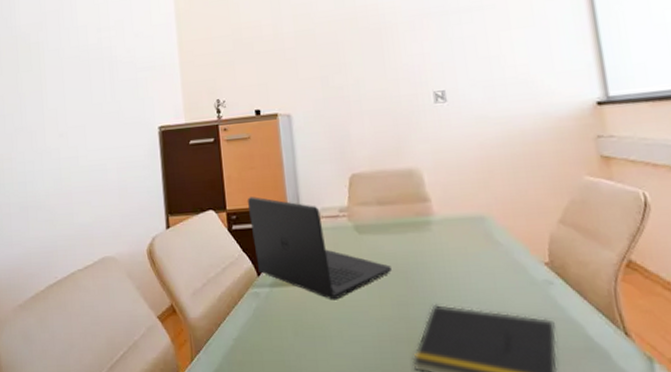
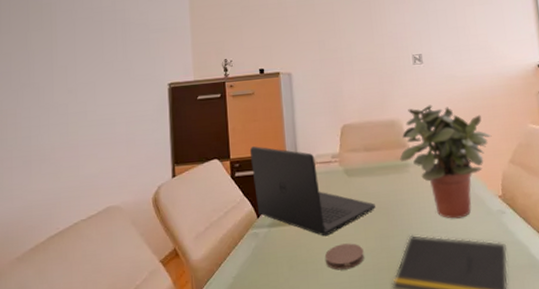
coaster: none [334,309,379,339] -> present [325,243,364,270]
potted plant: none [419,151,536,288] -> present [399,105,492,219]

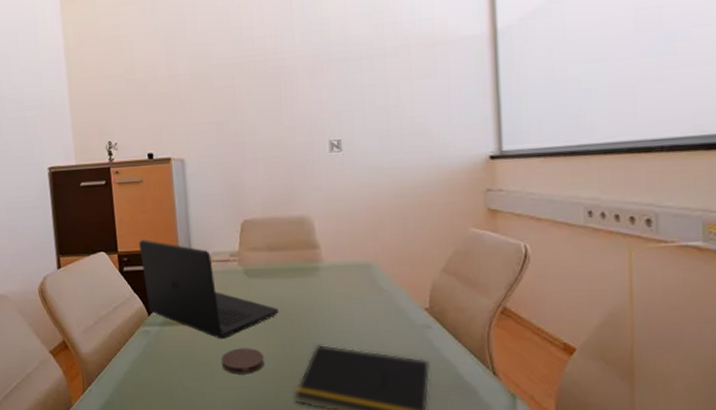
potted plant: present [399,105,492,219] -> none [308,200,422,330]

